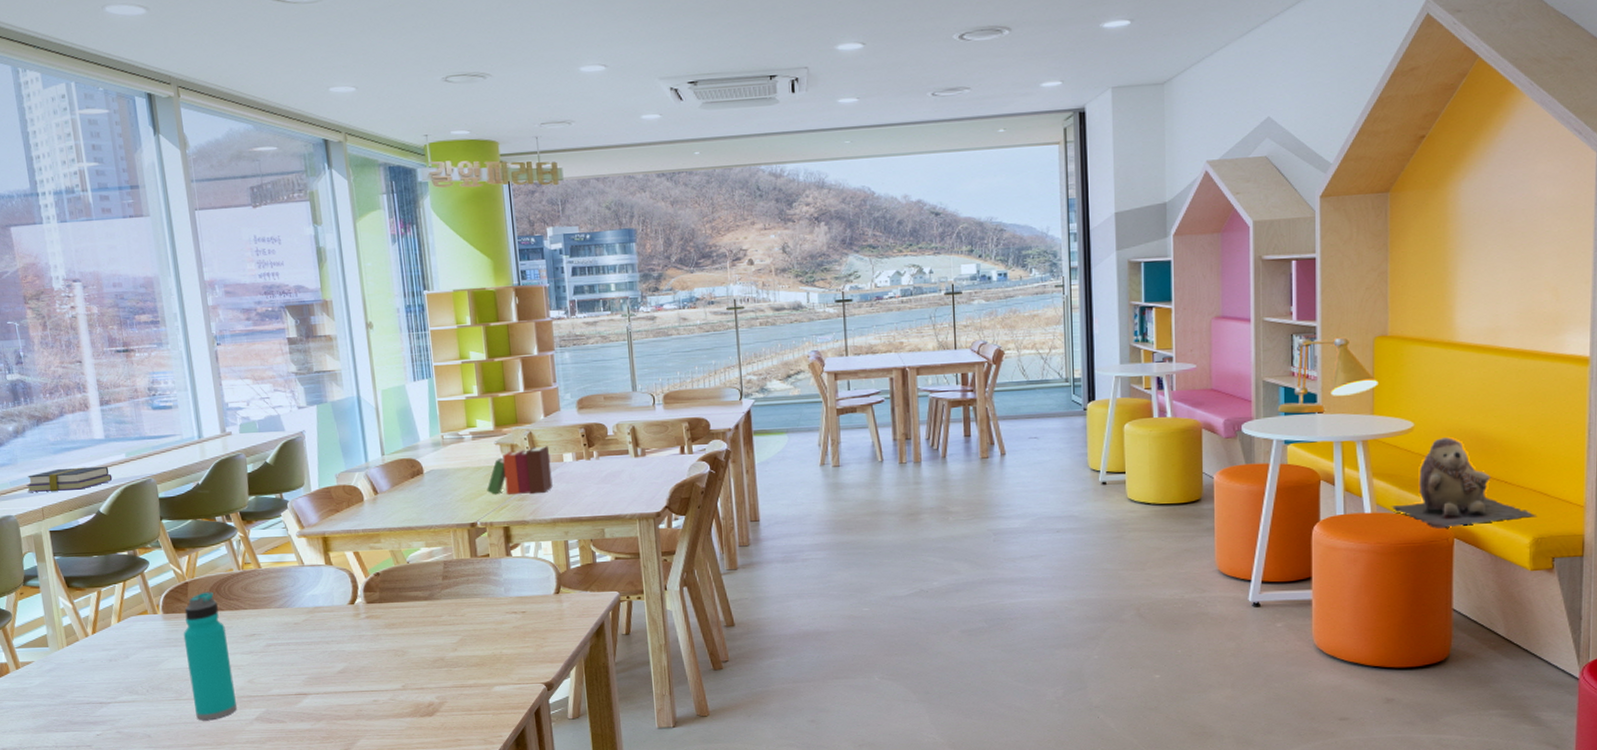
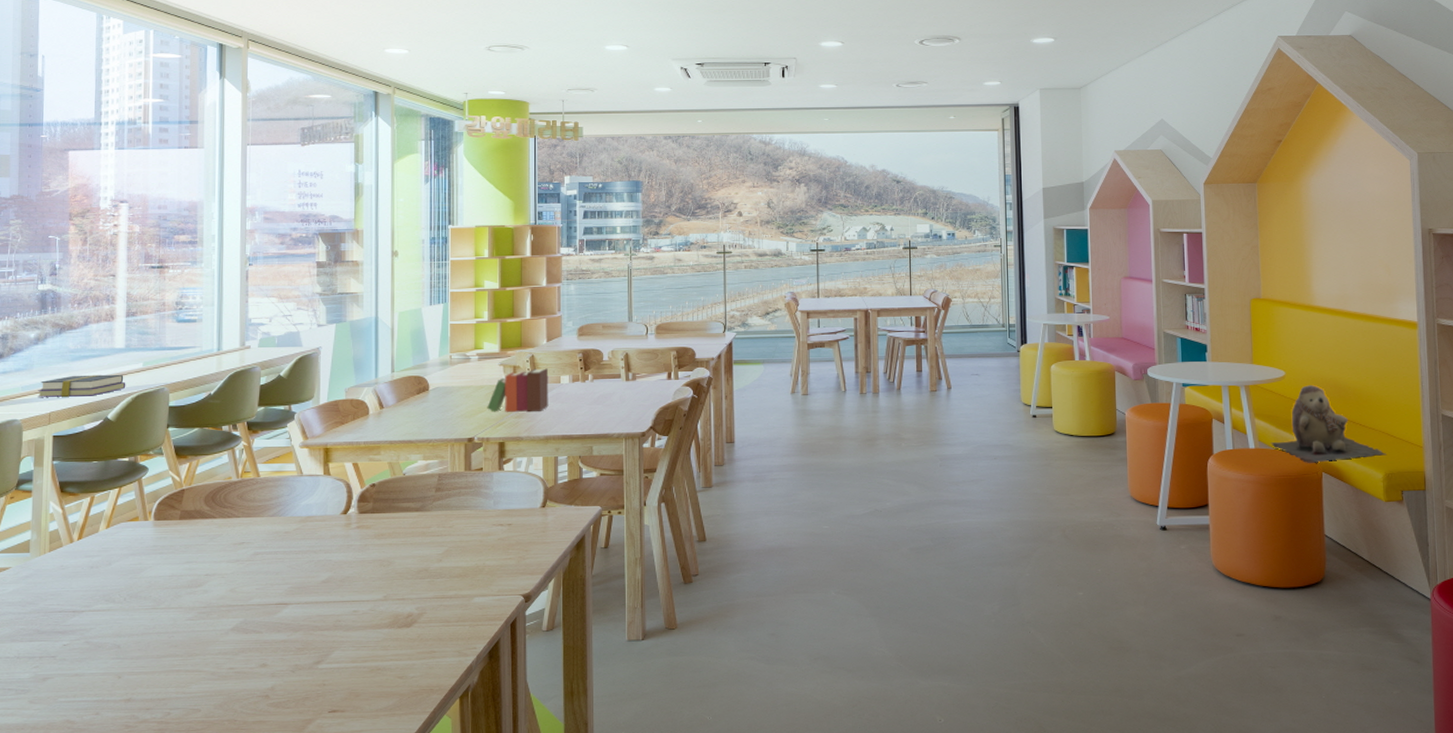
water bottle: present [183,591,237,720] -> none [170,499,215,630]
table lamp: present [1277,338,1378,414] -> none [1176,297,1256,362]

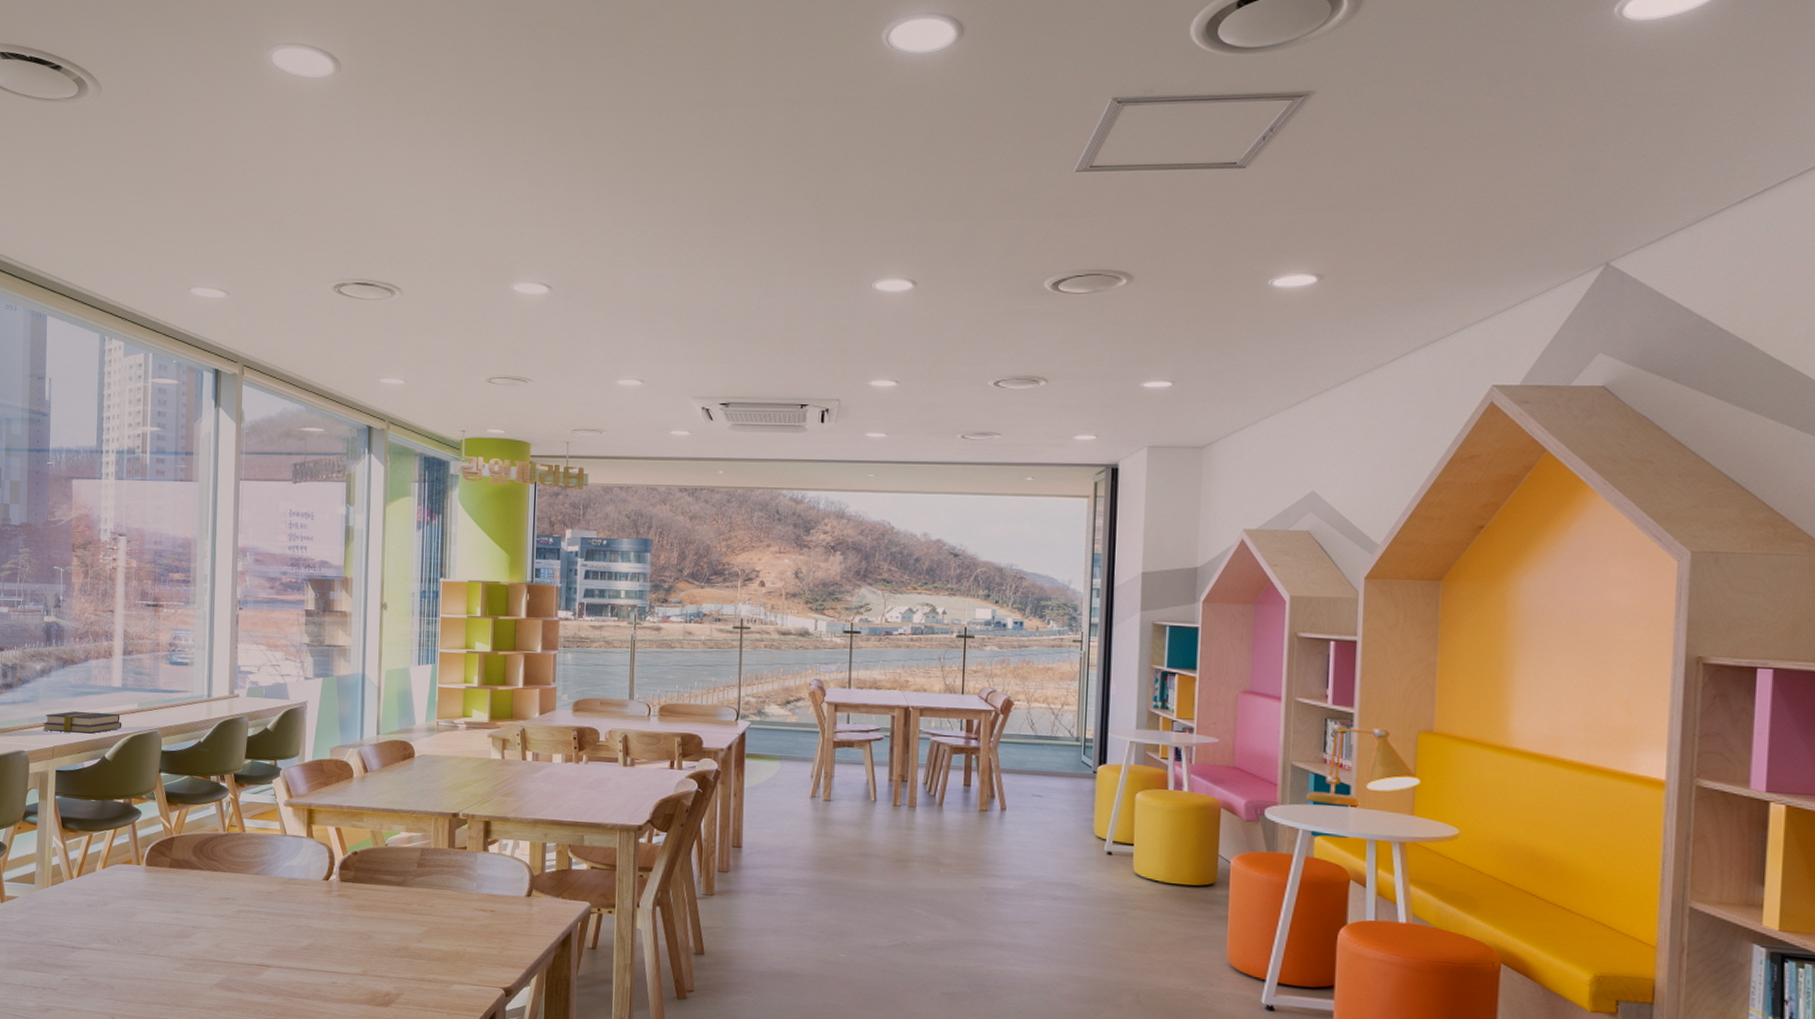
books: present [487,368,549,412] -> none [473,743,540,791]
table lamp: none [1176,297,1256,362] -> present [1305,724,1421,807]
stuffed animal: present [1270,385,1386,464] -> none [1429,850,1598,952]

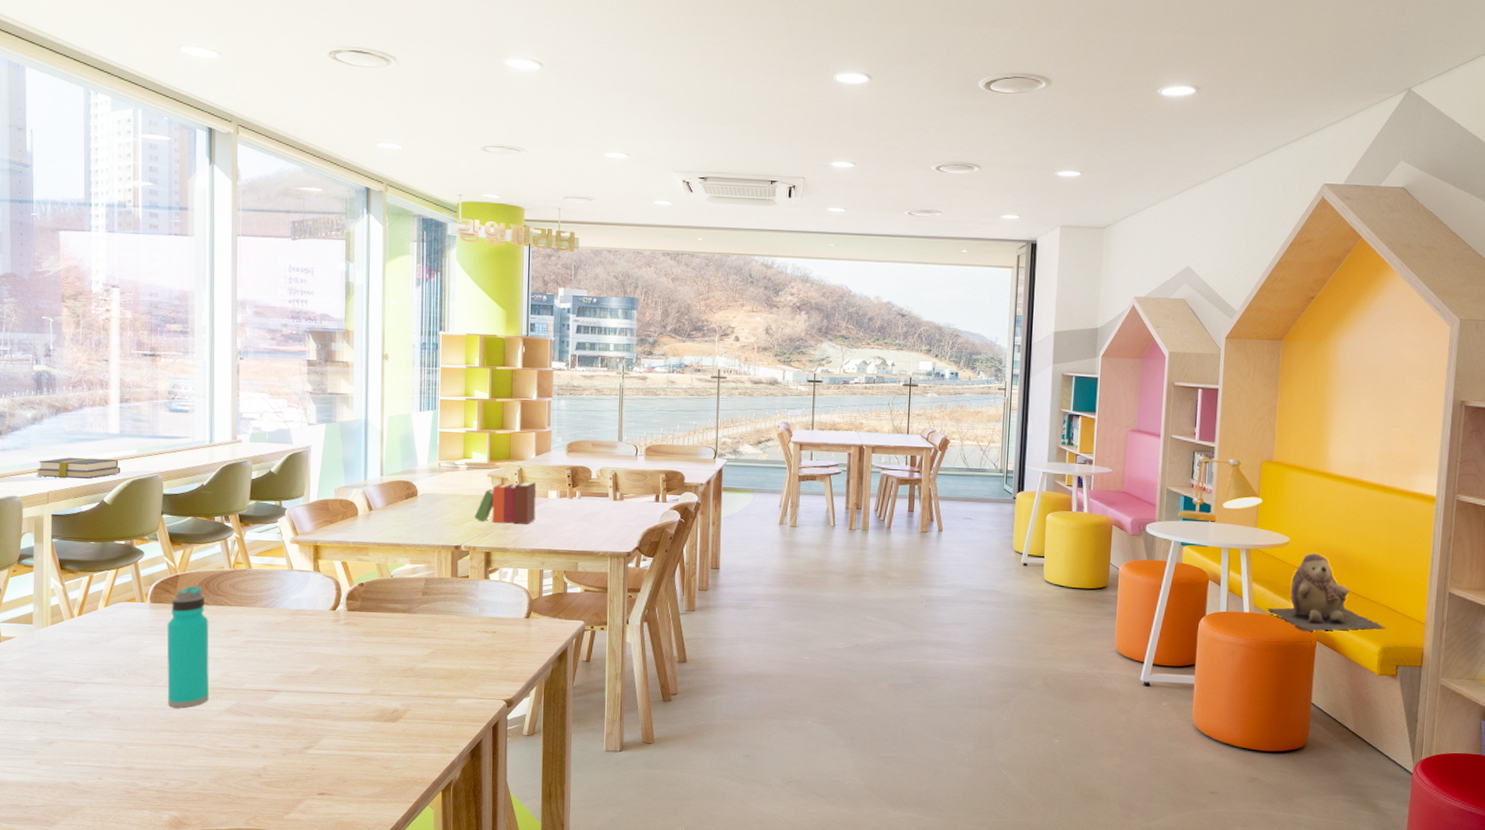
water bottle: none [159,849,202,979] -> present [166,585,209,708]
books: none [473,743,540,791] -> present [474,482,537,524]
stuffed animal: none [1429,850,1598,952] -> present [1266,553,1385,632]

